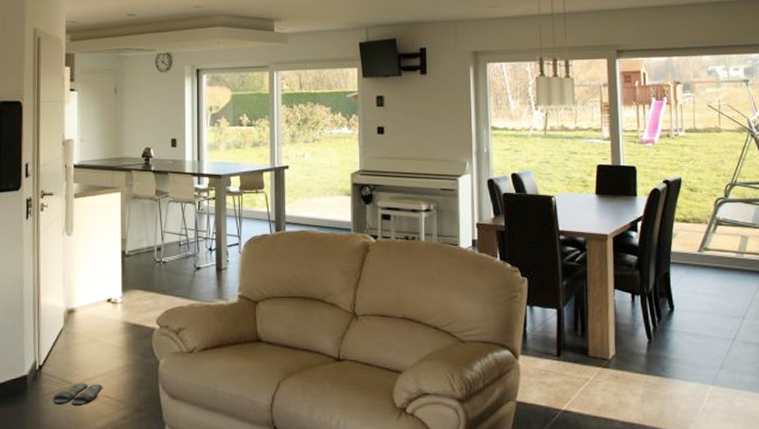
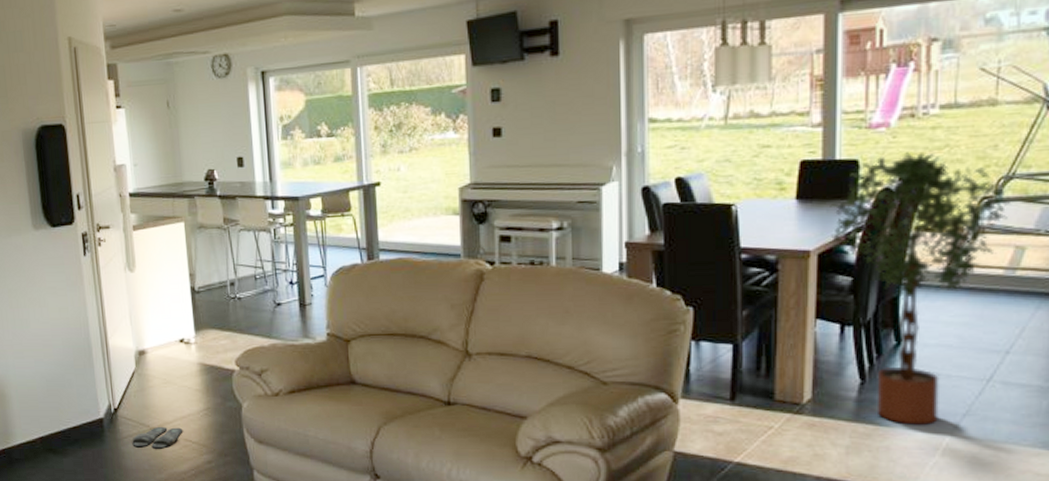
potted tree: none [619,162,736,376] -> present [830,152,1012,425]

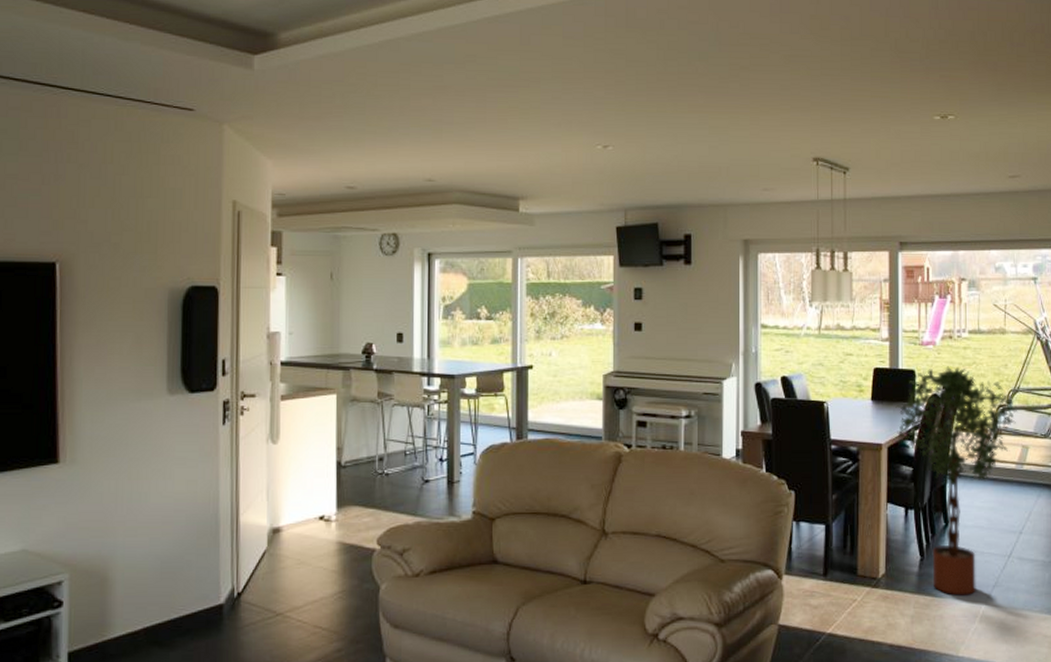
slippers: present [132,426,183,449] -> none [254,611,314,638]

